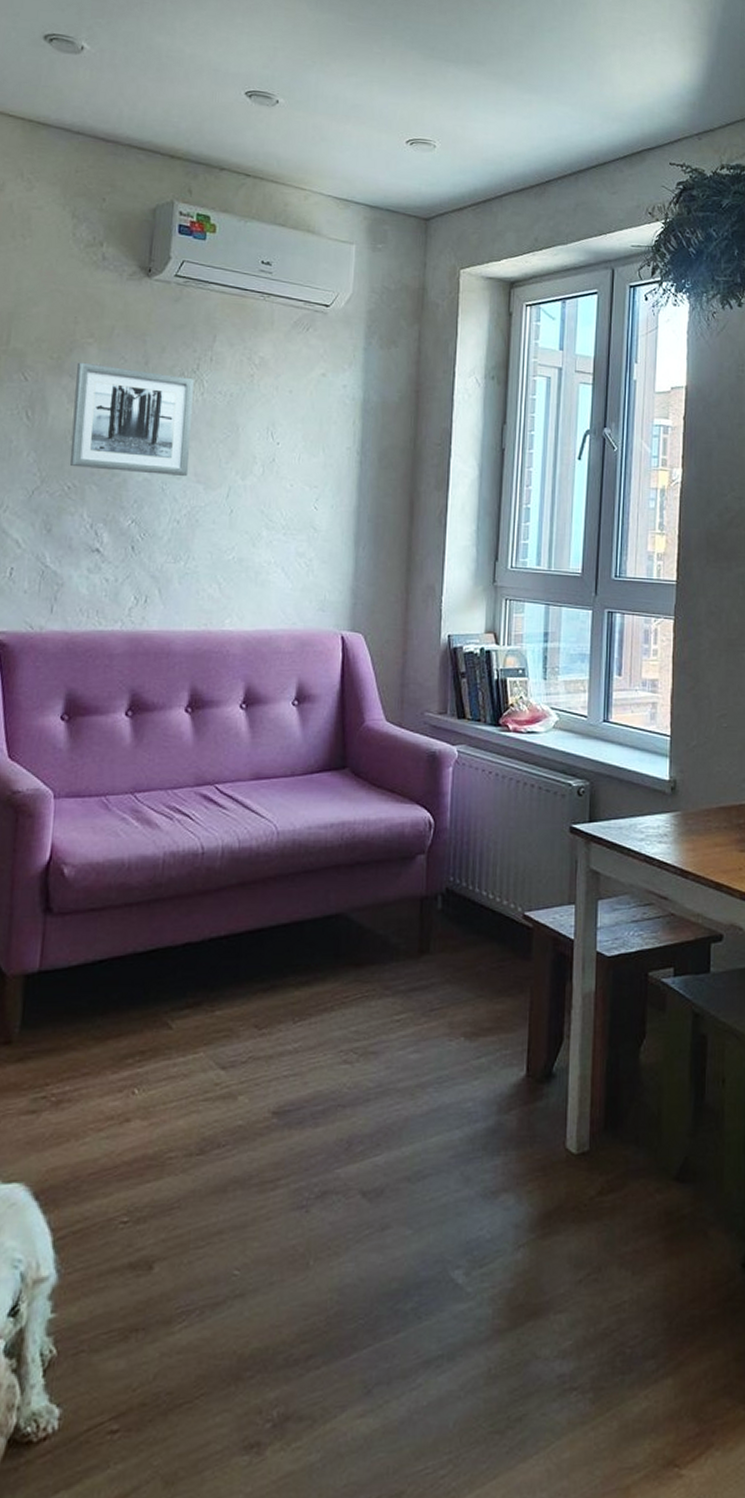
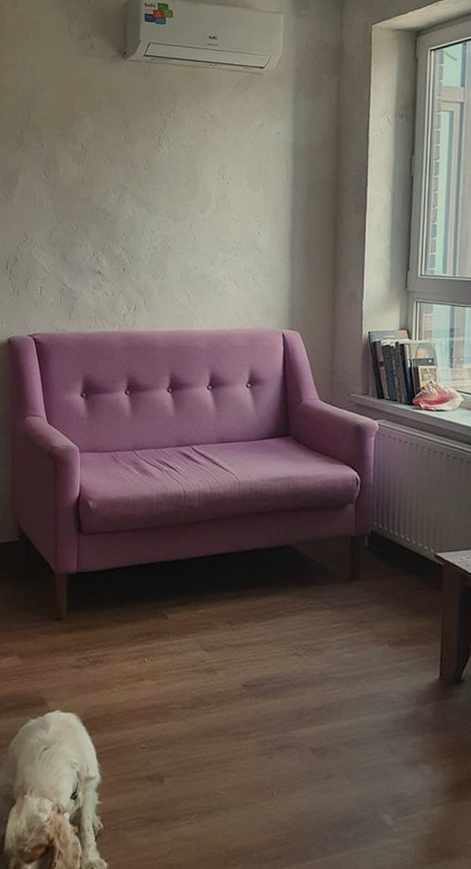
wall art: present [69,362,194,476] -> none [76,130,162,213]

